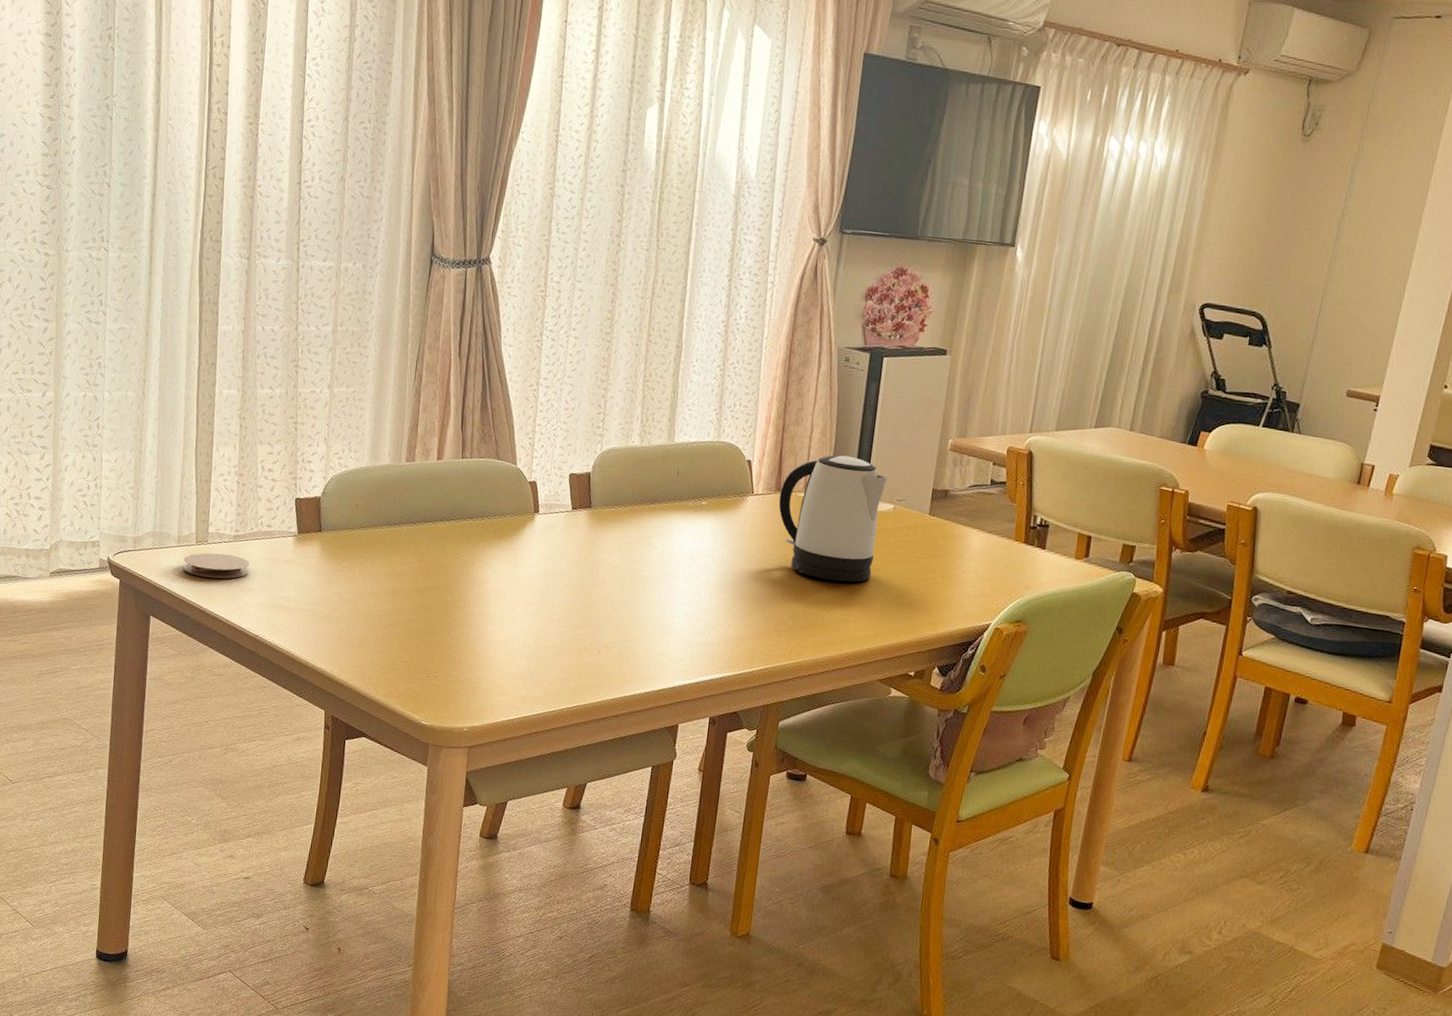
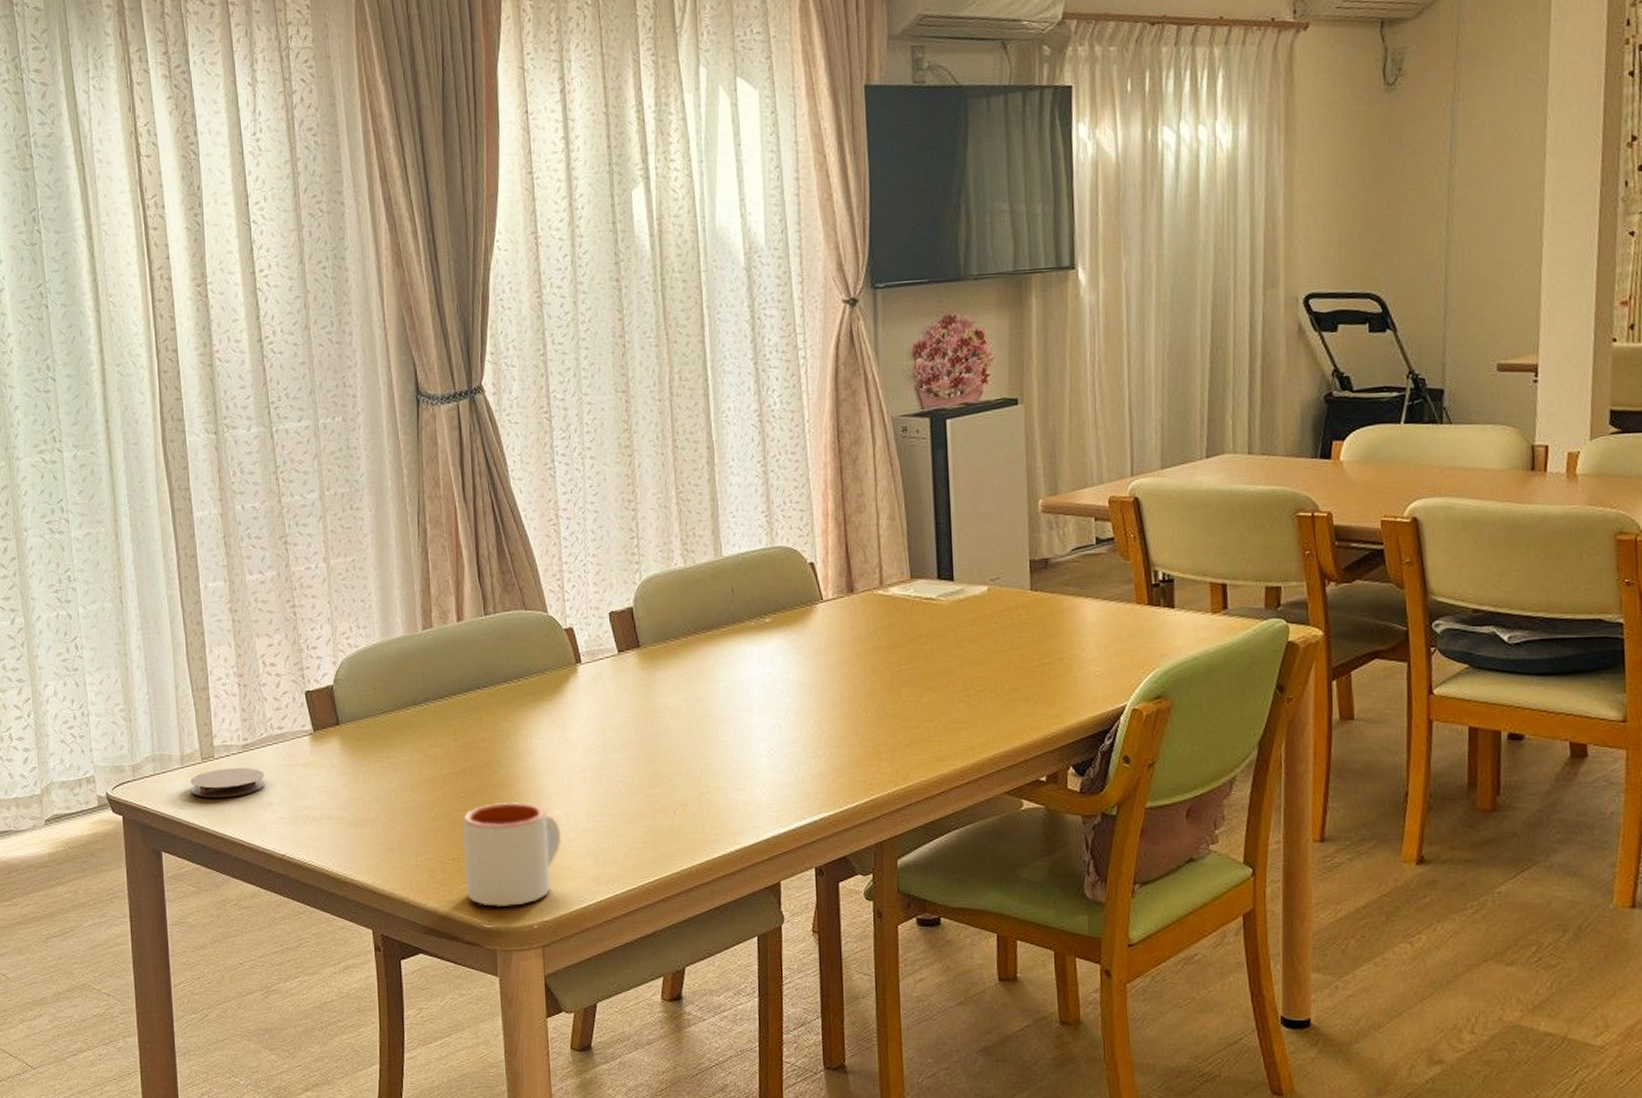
mug: none [410,620,500,710] -> present [462,801,562,908]
kettle: present [778,455,887,583] -> none [853,538,975,685]

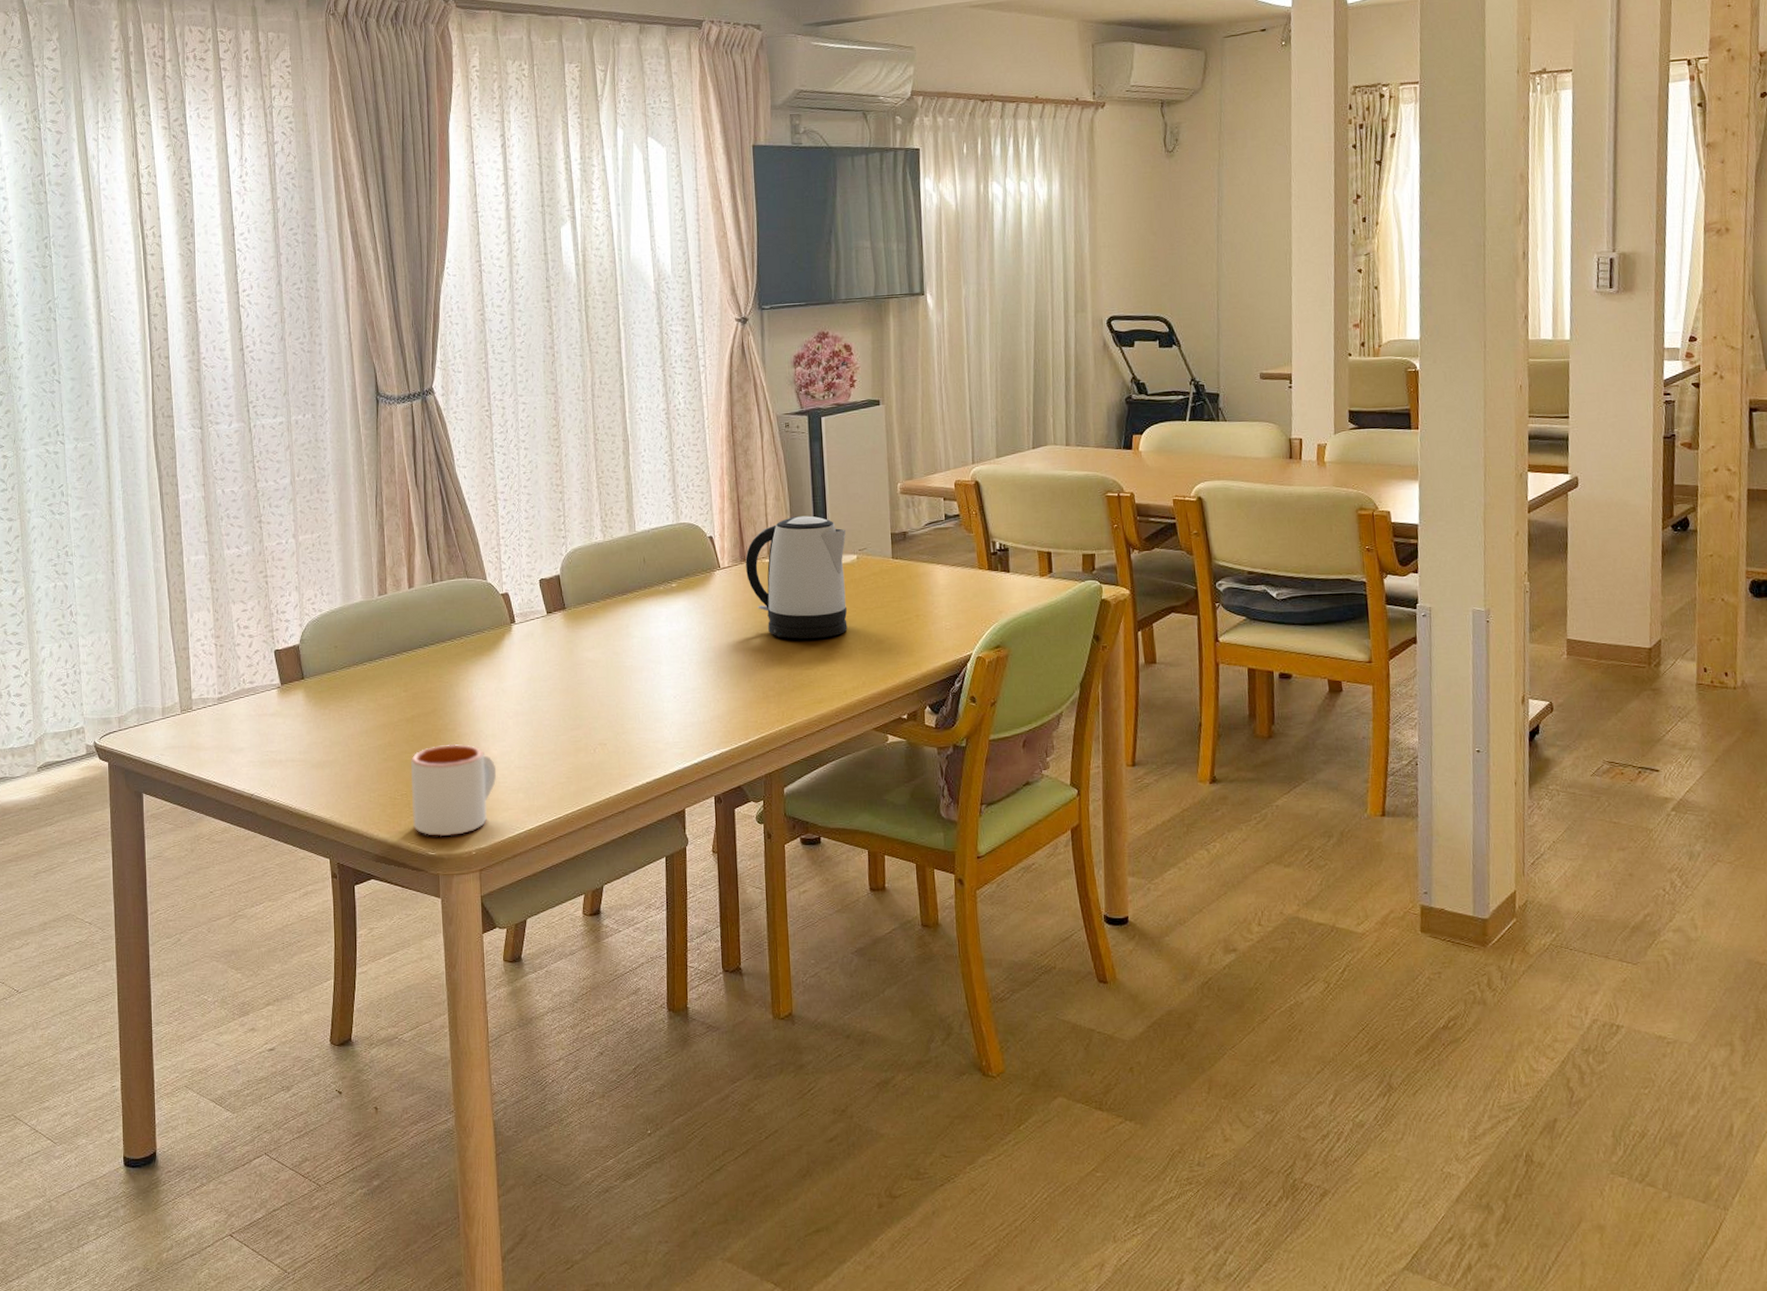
coaster: present [190,768,265,798] -> none [170,718,237,745]
kettle: none [853,538,975,685] -> present [745,515,848,639]

